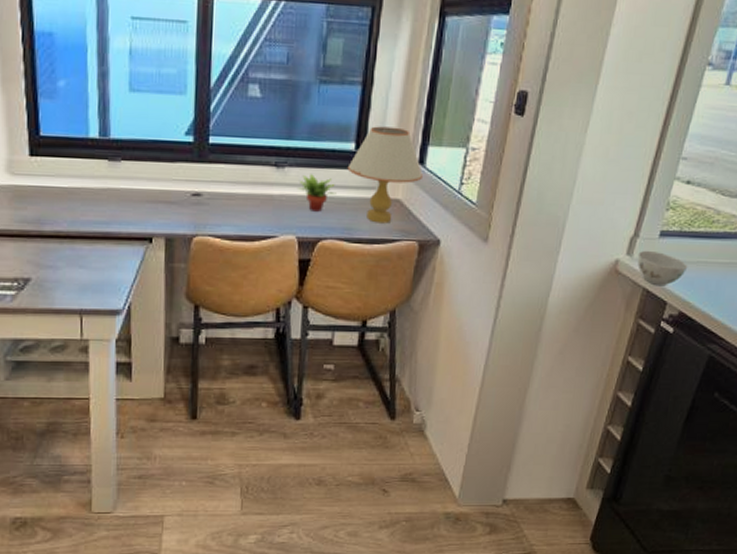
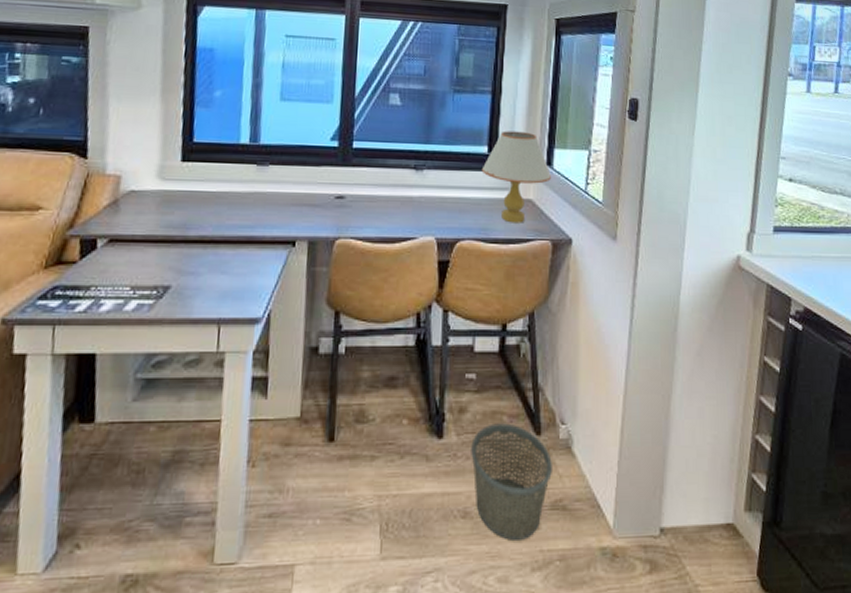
succulent plant: present [298,174,336,212] -> none [436,176,472,213]
basket: none [327,408,405,504] -> present [471,423,552,541]
teacup: present [637,250,688,286] -> none [756,245,805,282]

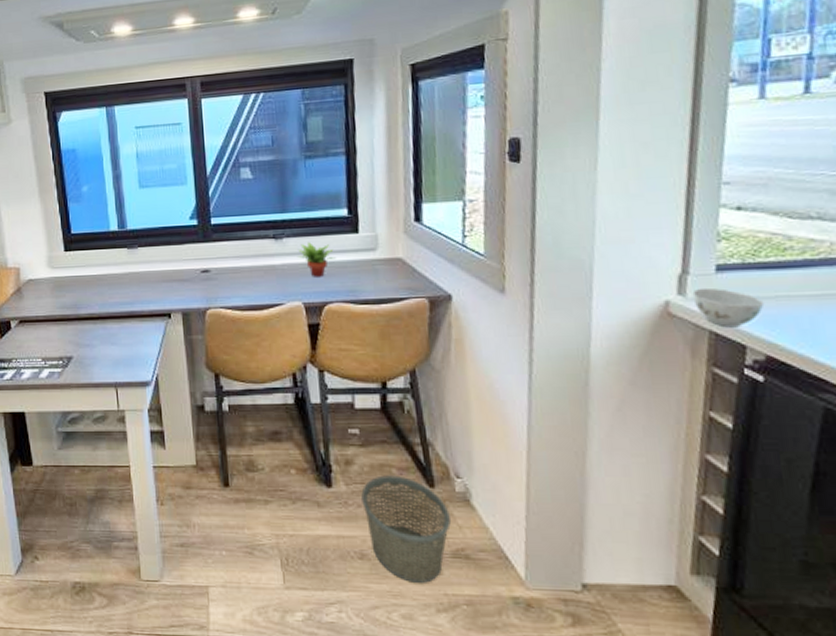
succulent plant: none [436,176,472,213] -> present [298,242,336,277]
table lamp: present [481,131,552,223] -> none [343,189,423,283]
teacup: none [756,245,805,282] -> present [692,287,765,328]

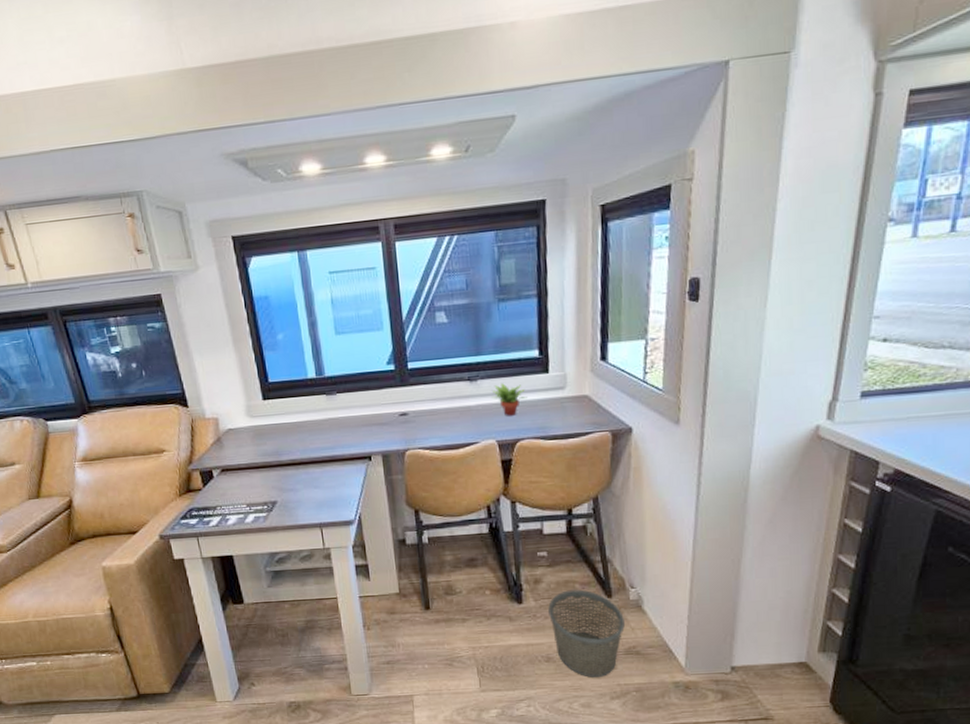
teacup: present [692,287,765,328] -> none [839,412,898,447]

